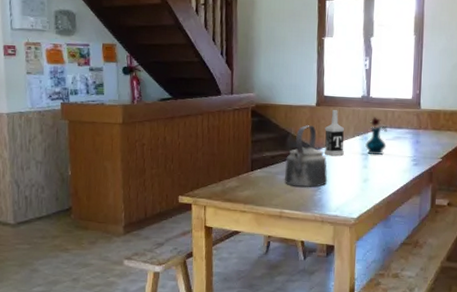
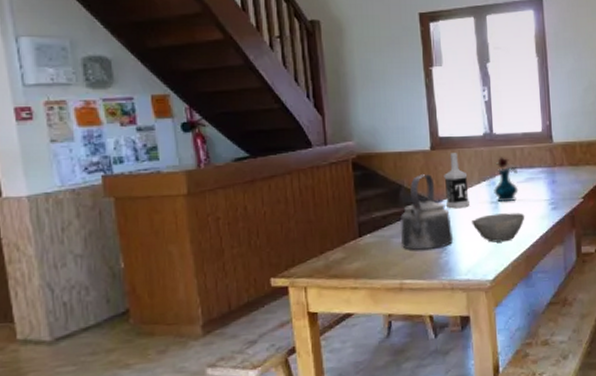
bowl: none [344,164,390,188] -> present [472,213,525,243]

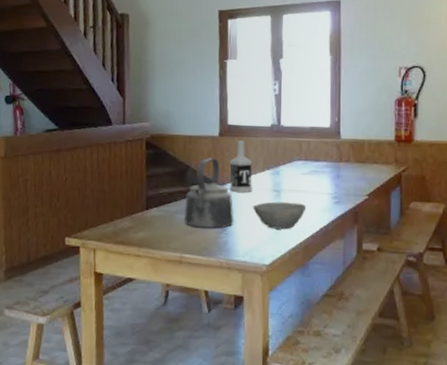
vase: present [494,157,519,202] -> none [277,148,302,191]

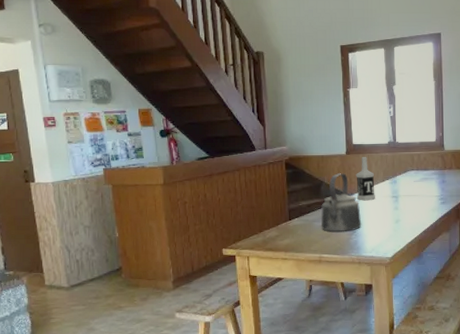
bowl: present [253,201,307,230] -> none [377,205,419,228]

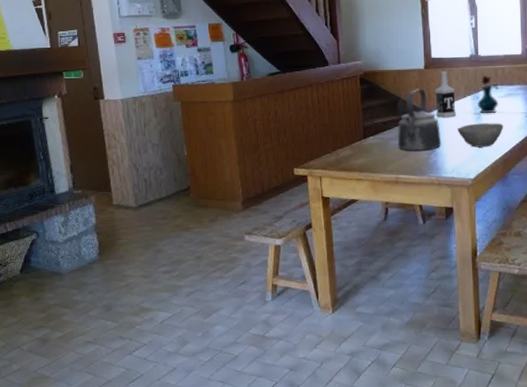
bowl: none [377,205,419,228] -> present [457,123,504,147]
vase: none [395,161,415,196] -> present [477,75,499,113]

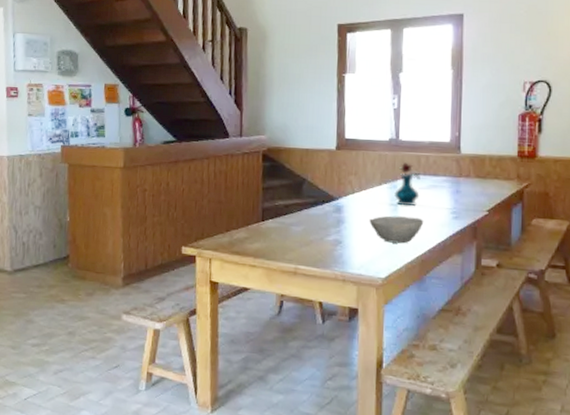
kettle: present [398,89,442,152] -> none [300,171,350,242]
vodka: present [435,71,456,118] -> none [346,154,370,207]

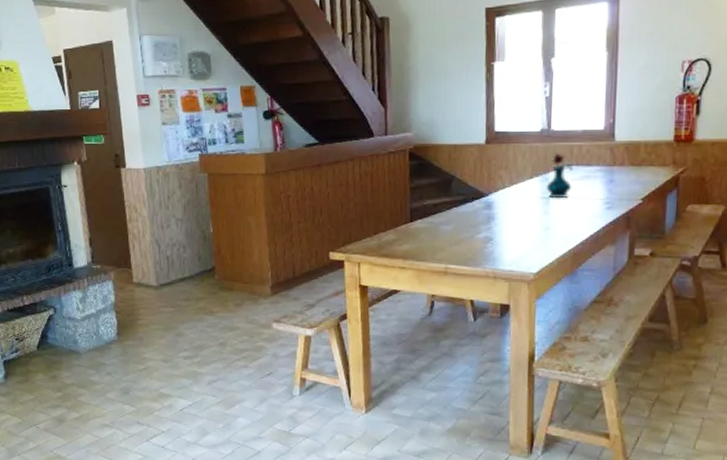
bowl: present [369,215,424,244] -> none [520,209,577,237]

